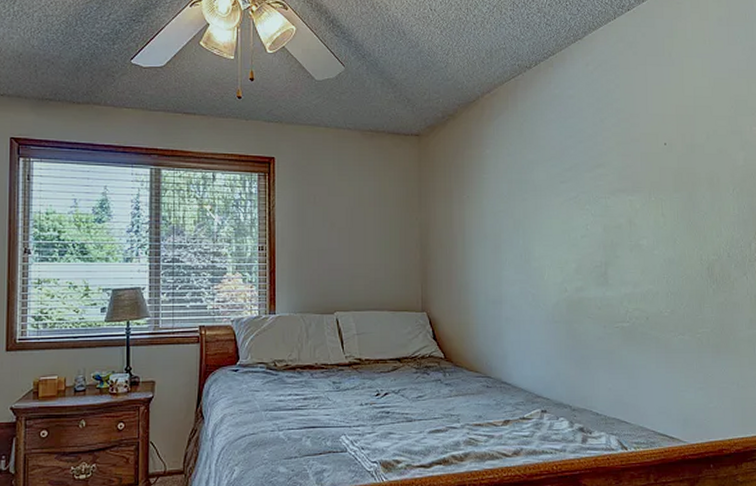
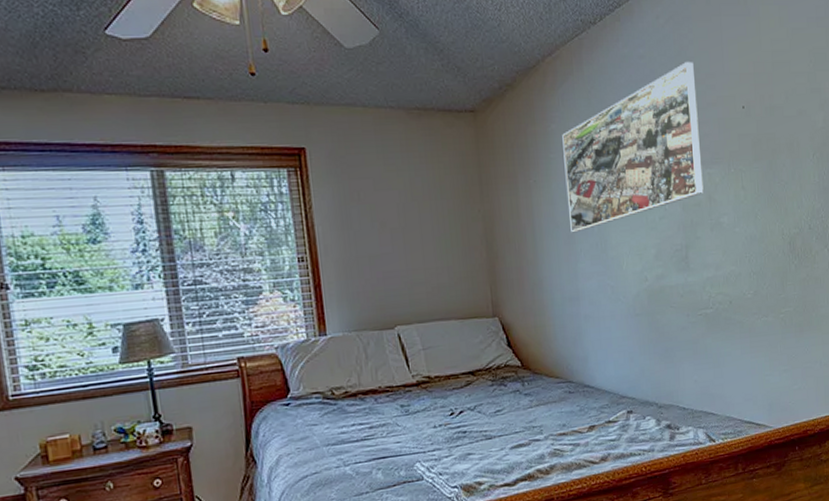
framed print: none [495,103,624,244] -> present [562,62,704,233]

